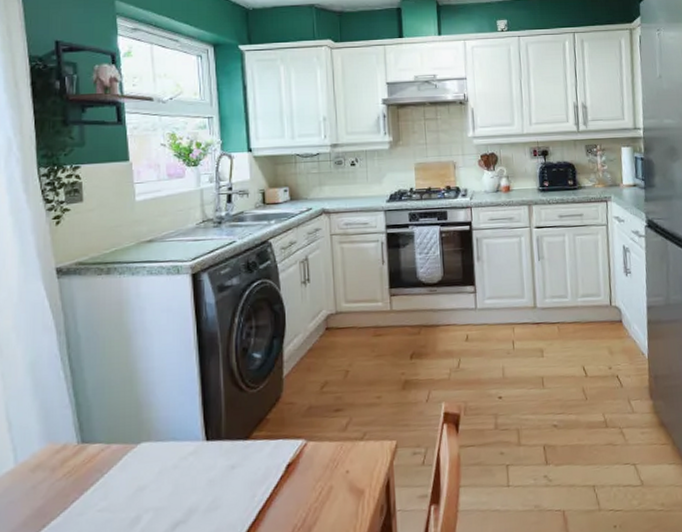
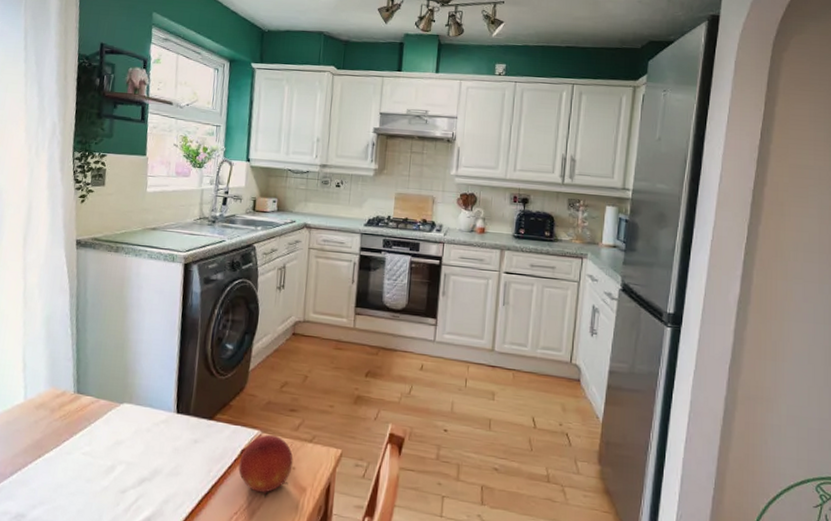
fruit: none [286,440,346,510] -> present [238,434,293,497]

